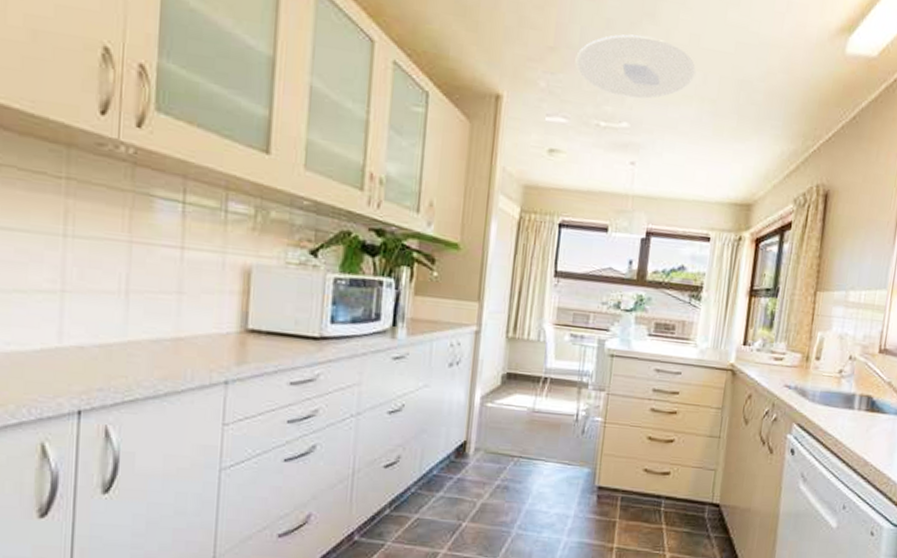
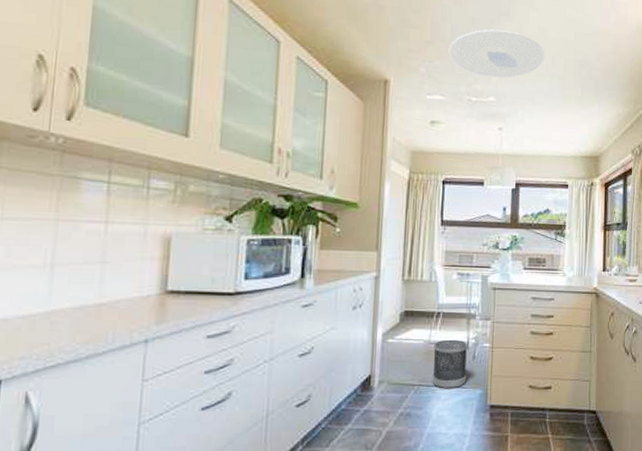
wastebasket: none [534,409,576,465] -> present [432,339,467,389]

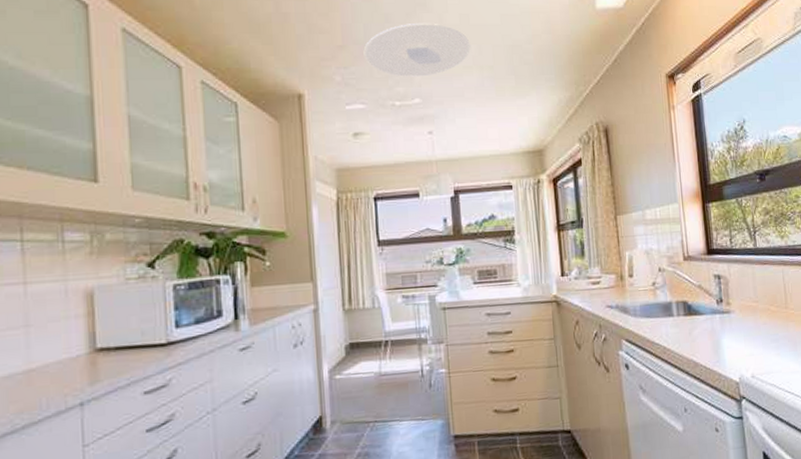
wastebasket: present [432,339,467,389] -> none [385,368,425,423]

